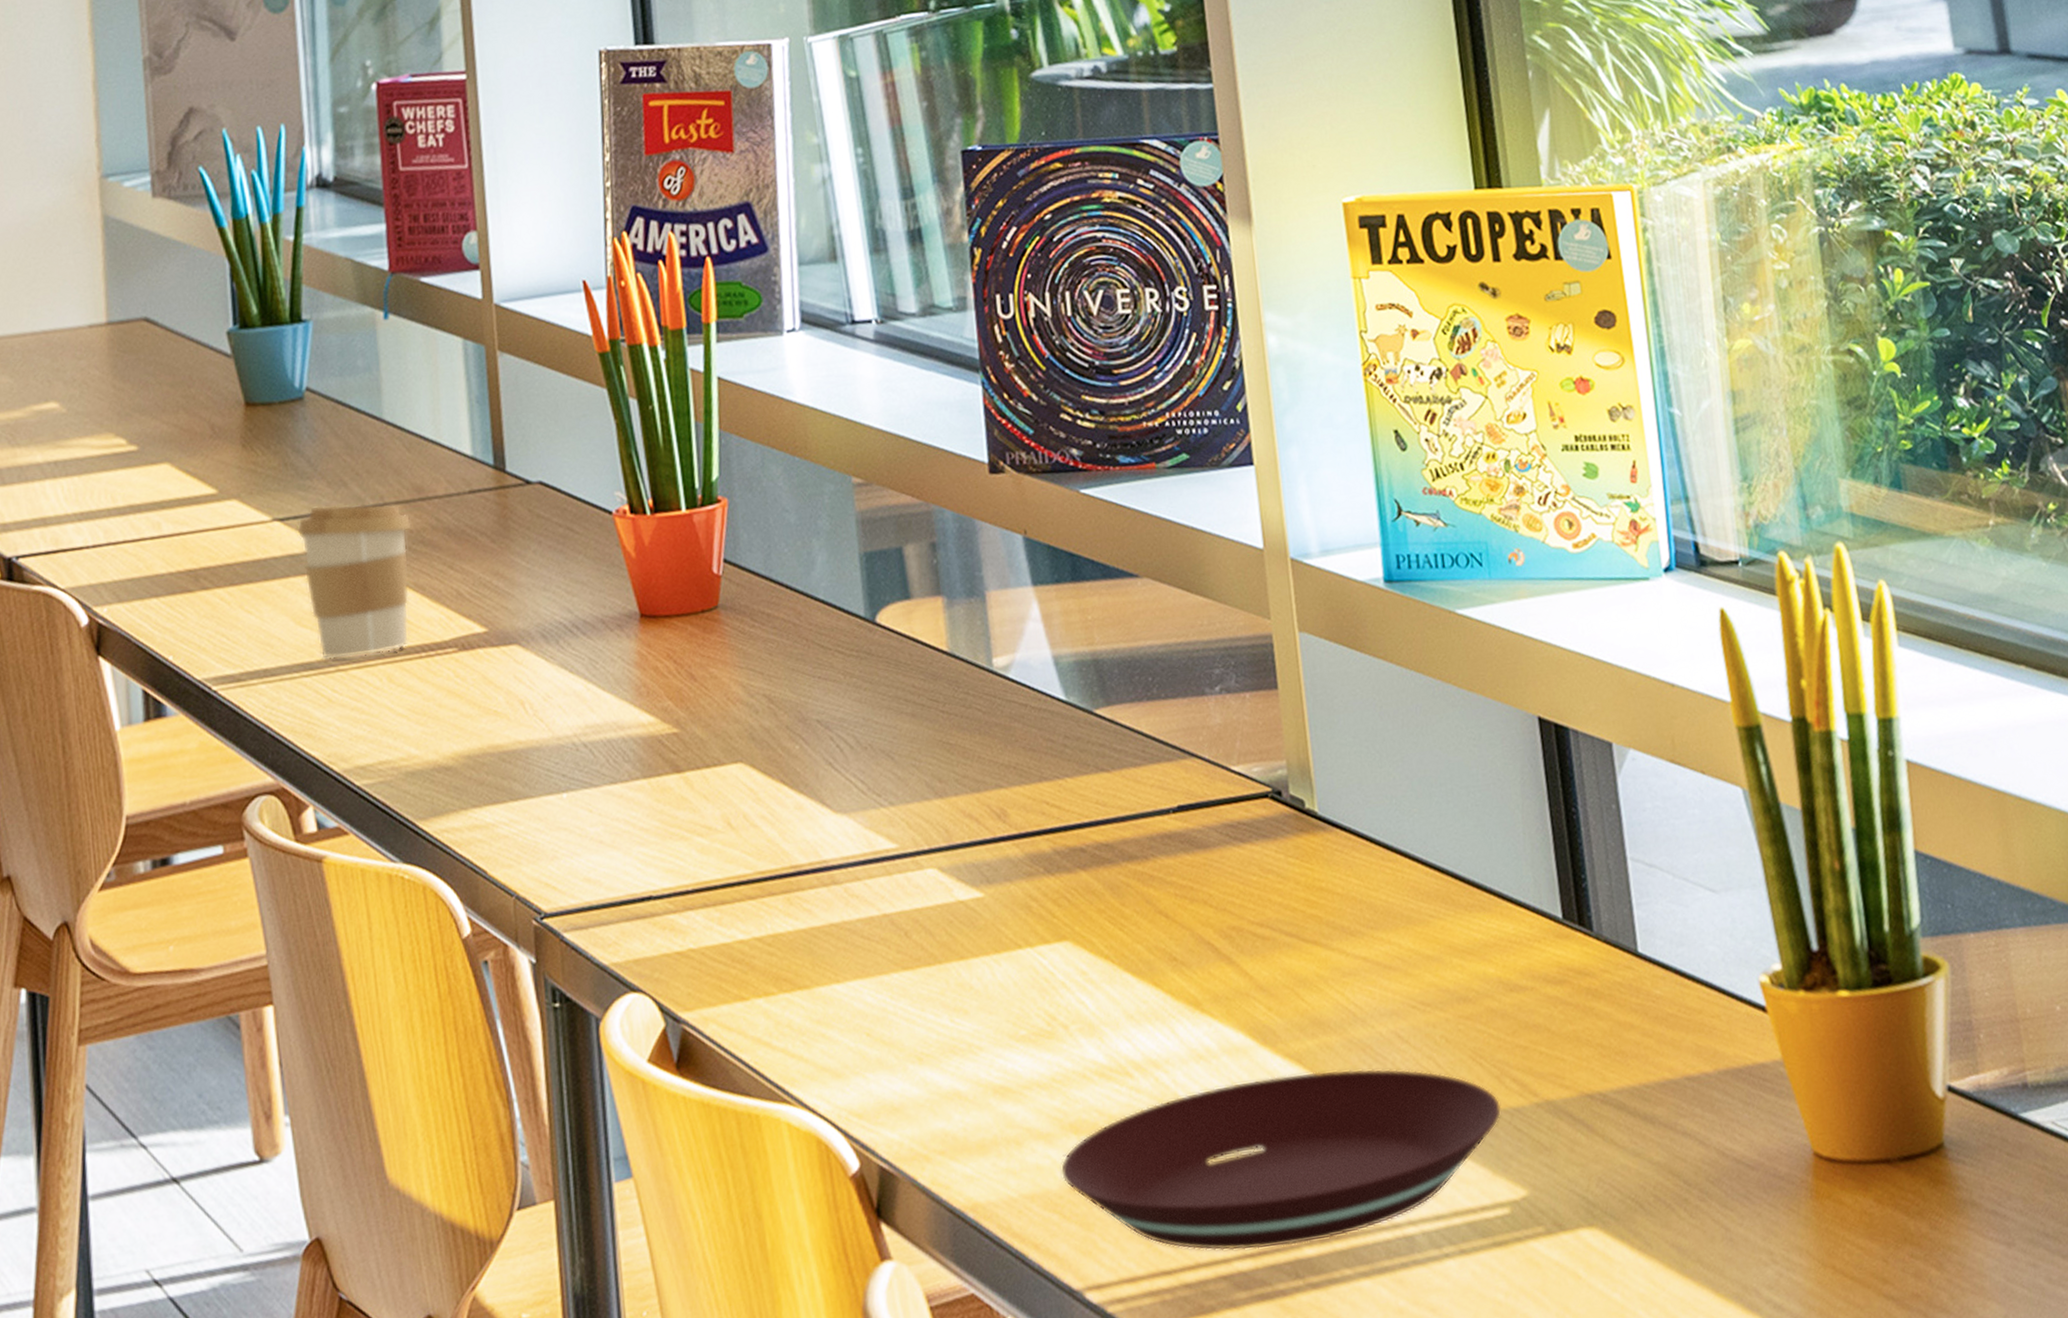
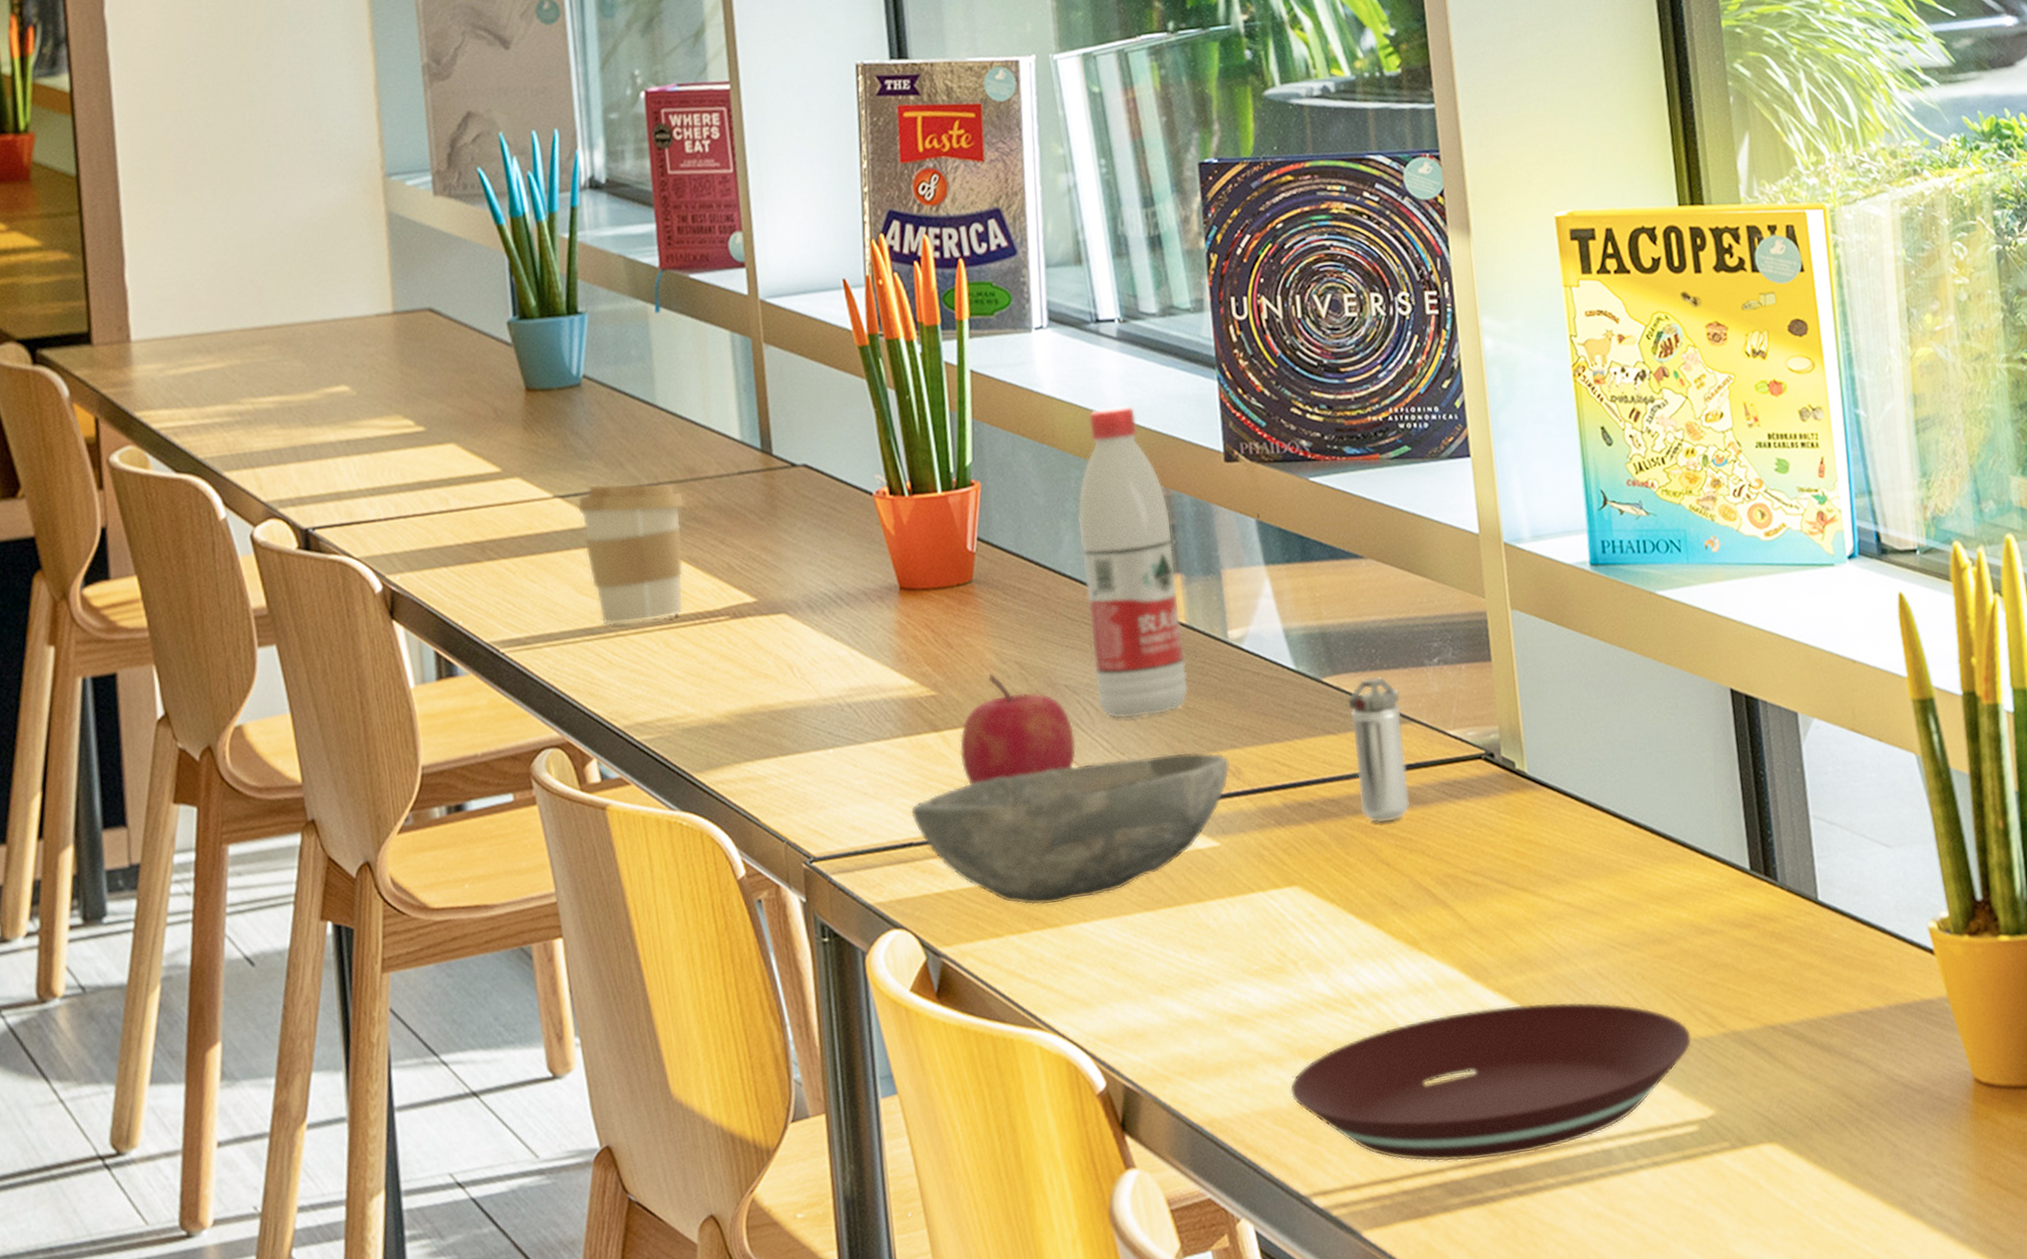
bowl: none [650,792,996,965] -> present [911,751,1230,905]
apple: none [702,707,829,831] -> present [959,673,1077,785]
water bottle: none [831,413,950,757] -> present [1078,405,1189,719]
shaker: none [1122,707,1191,870] -> present [1347,676,1410,823]

